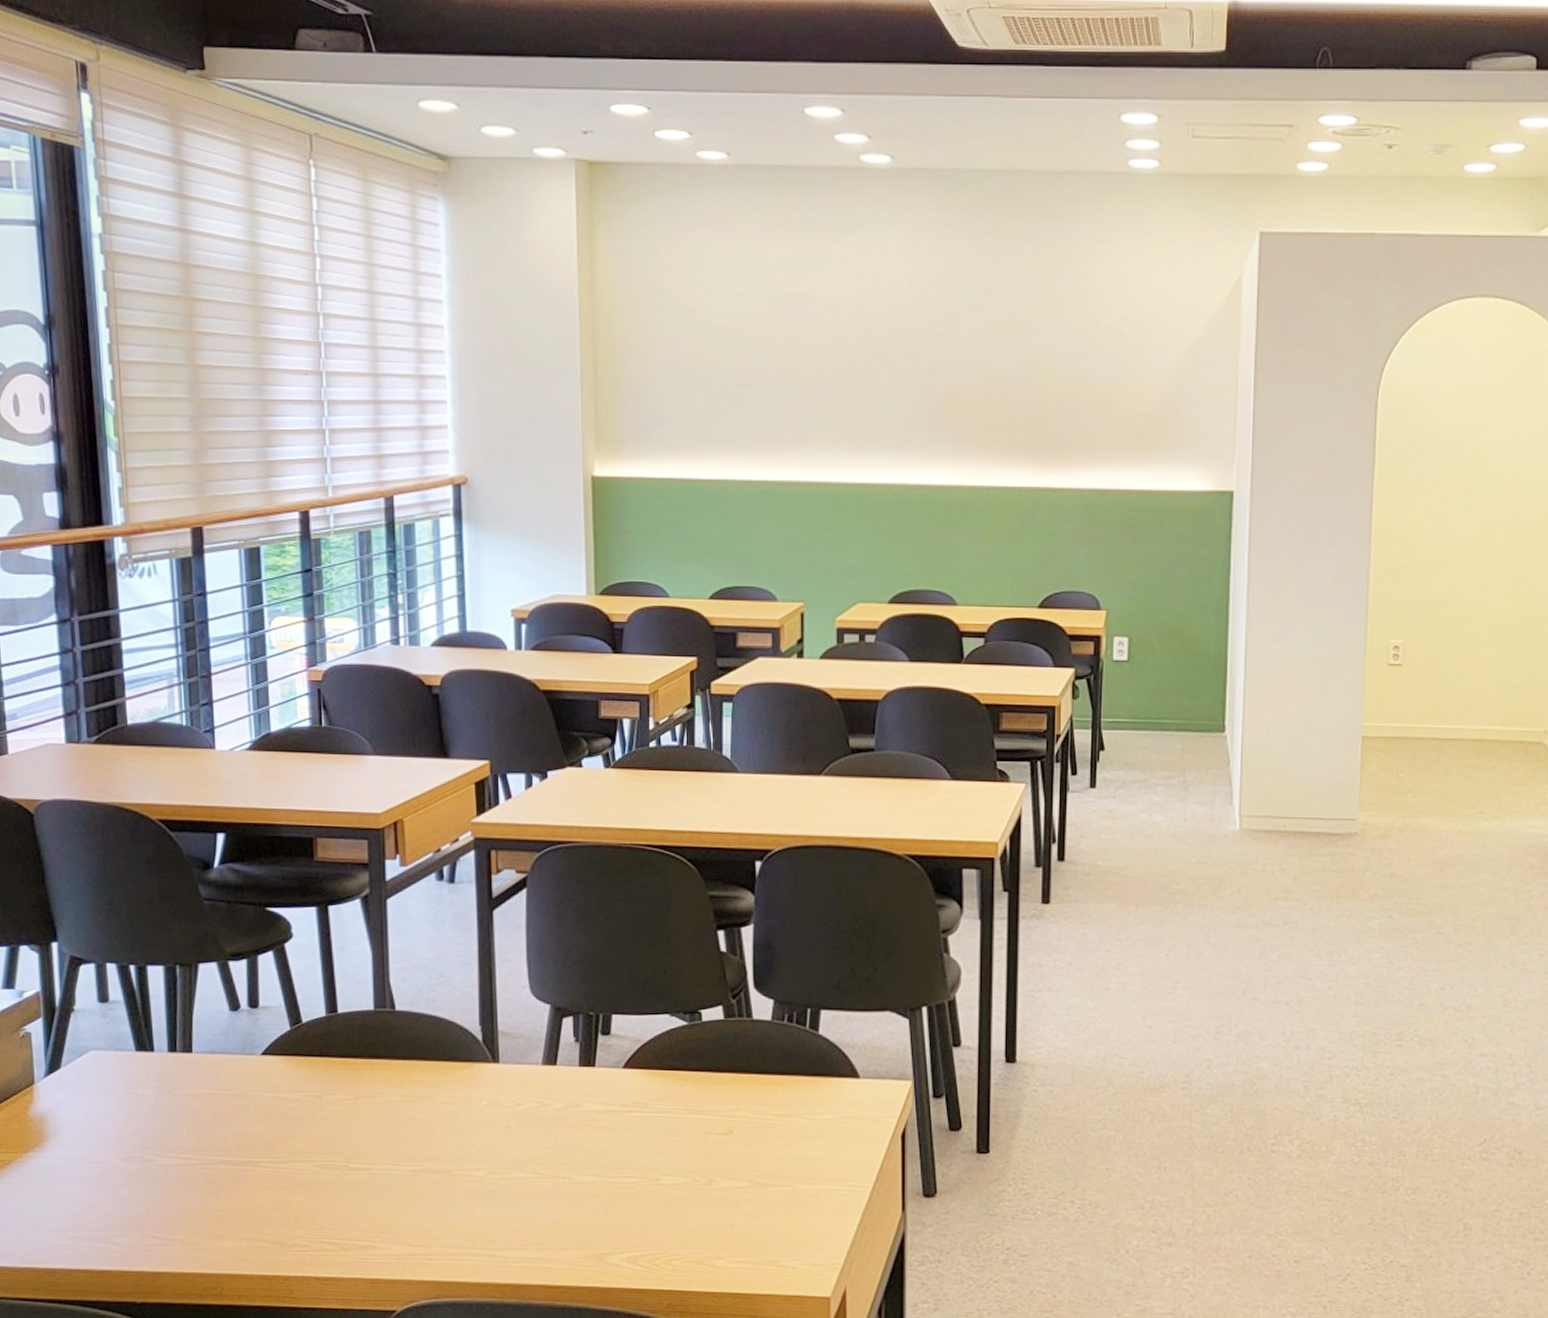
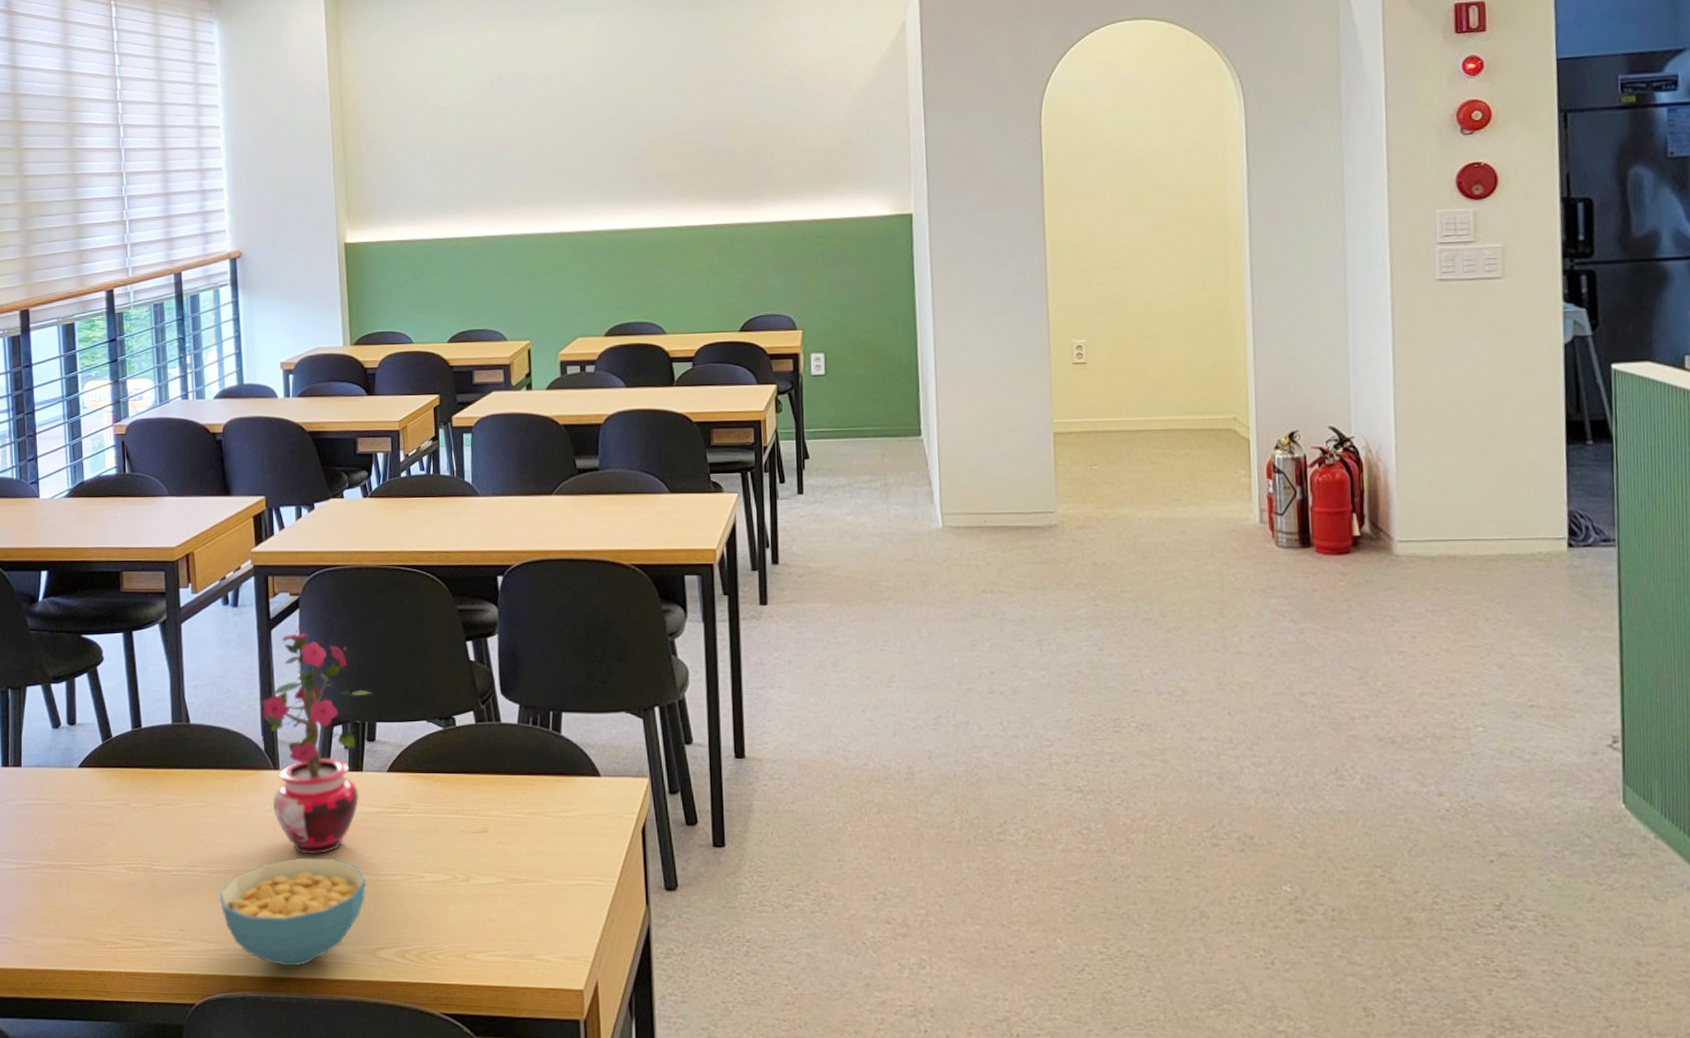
cereal bowl: none [426,1157,595,1272] -> present [219,857,366,967]
potted plant: none [479,907,609,1155] -> present [261,626,372,855]

